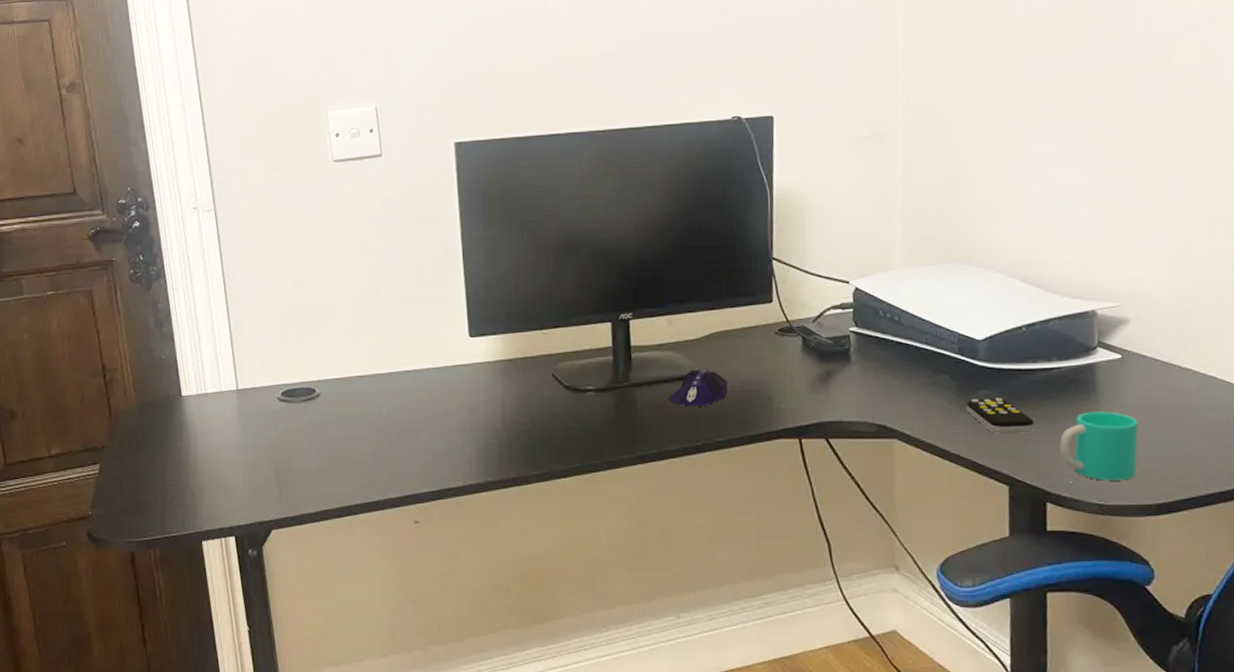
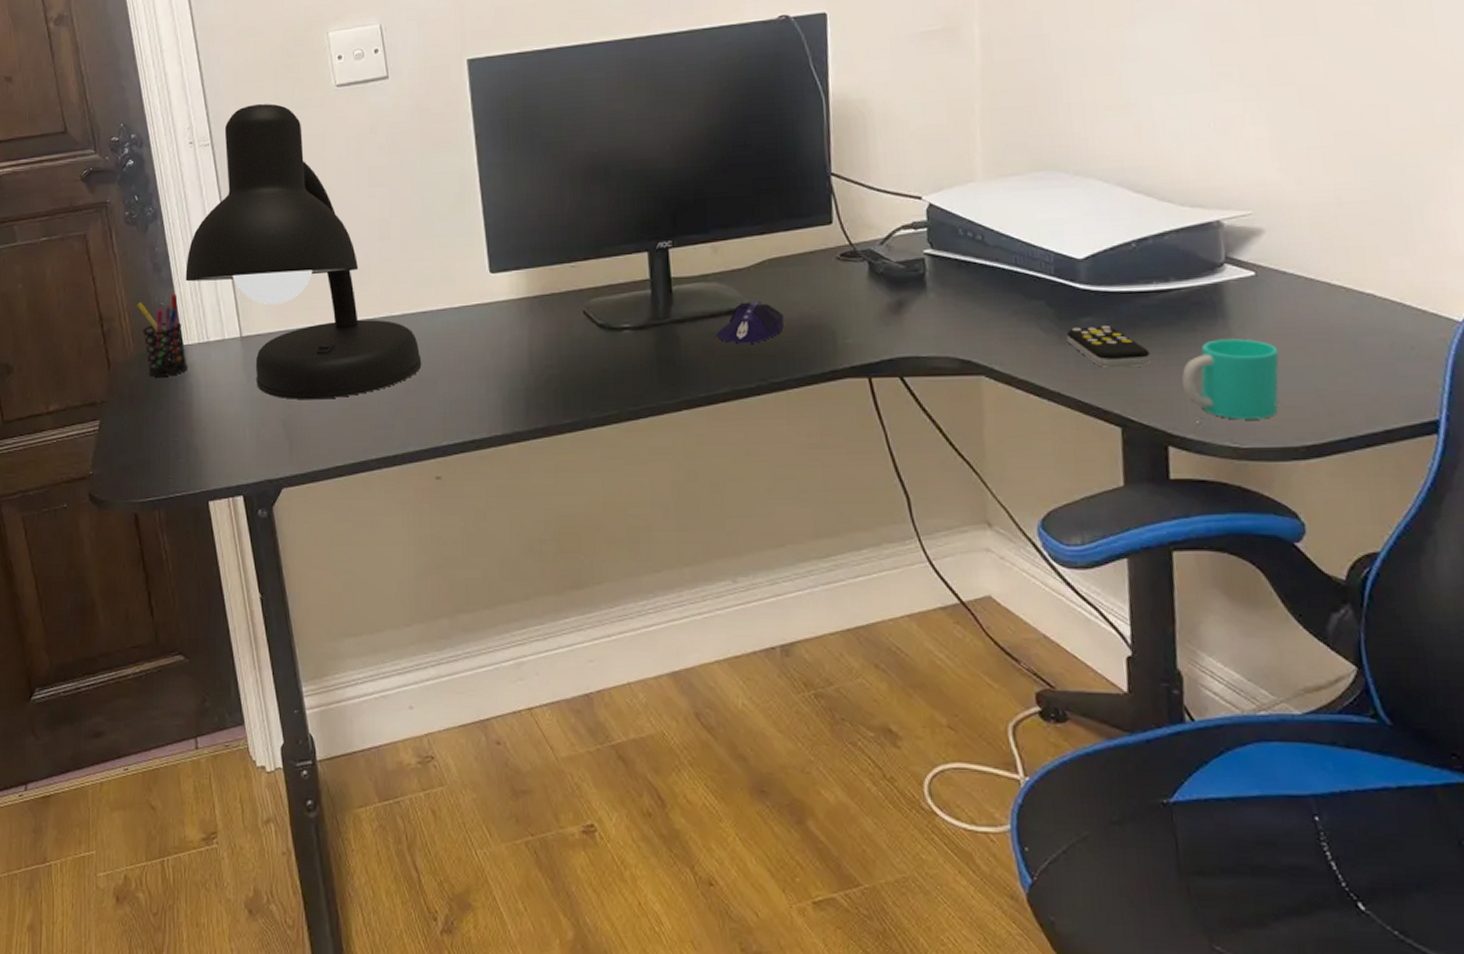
pen holder: none [139,349,186,425] -> present [137,294,187,377]
desk lamp: none [186,174,405,449] -> present [185,103,422,400]

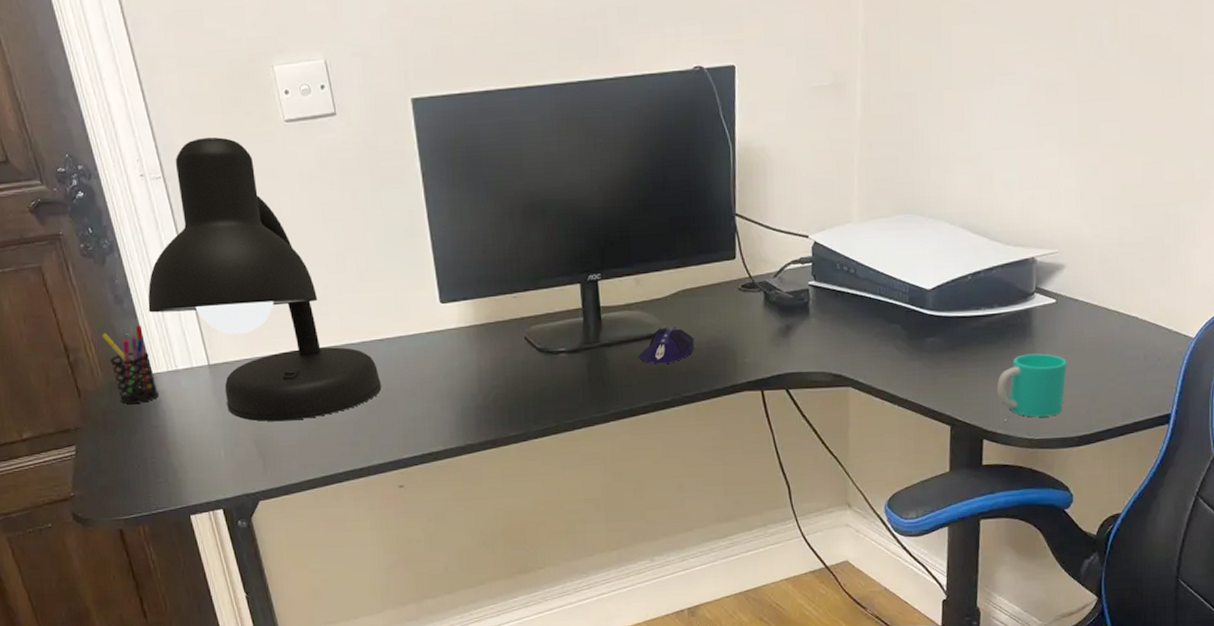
remote control: present [1066,326,1150,367] -> none [915,344,975,378]

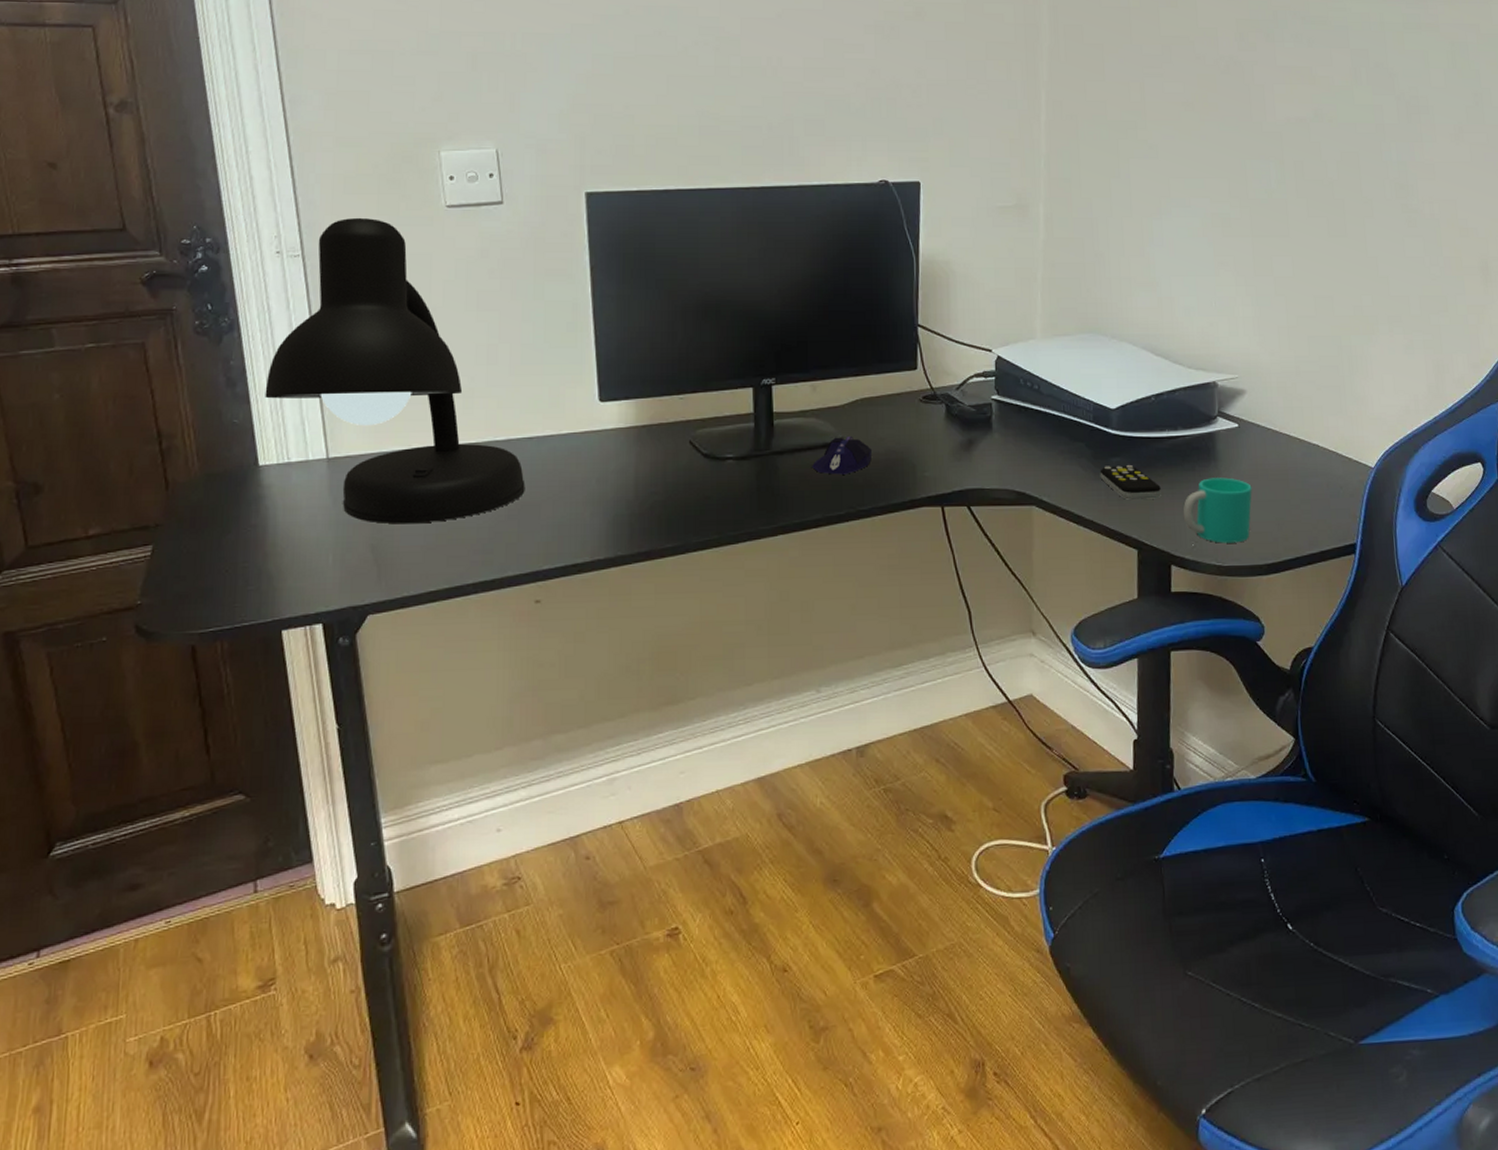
pen holder: present [102,325,159,404] -> none [205,412,263,499]
remote control: none [915,344,975,378] -> present [1100,465,1161,500]

